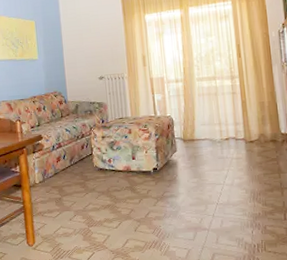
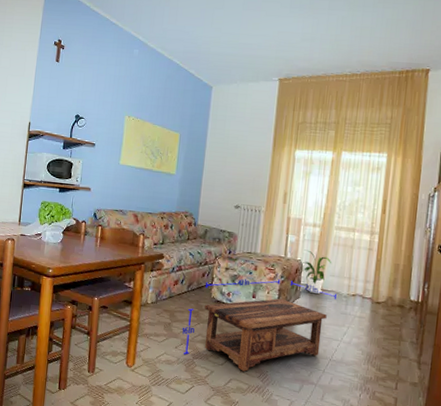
coffee table: none [72,137,211,230] -> present [182,279,337,372]
house plant: none [172,105,200,144] -> present [303,249,331,294]

